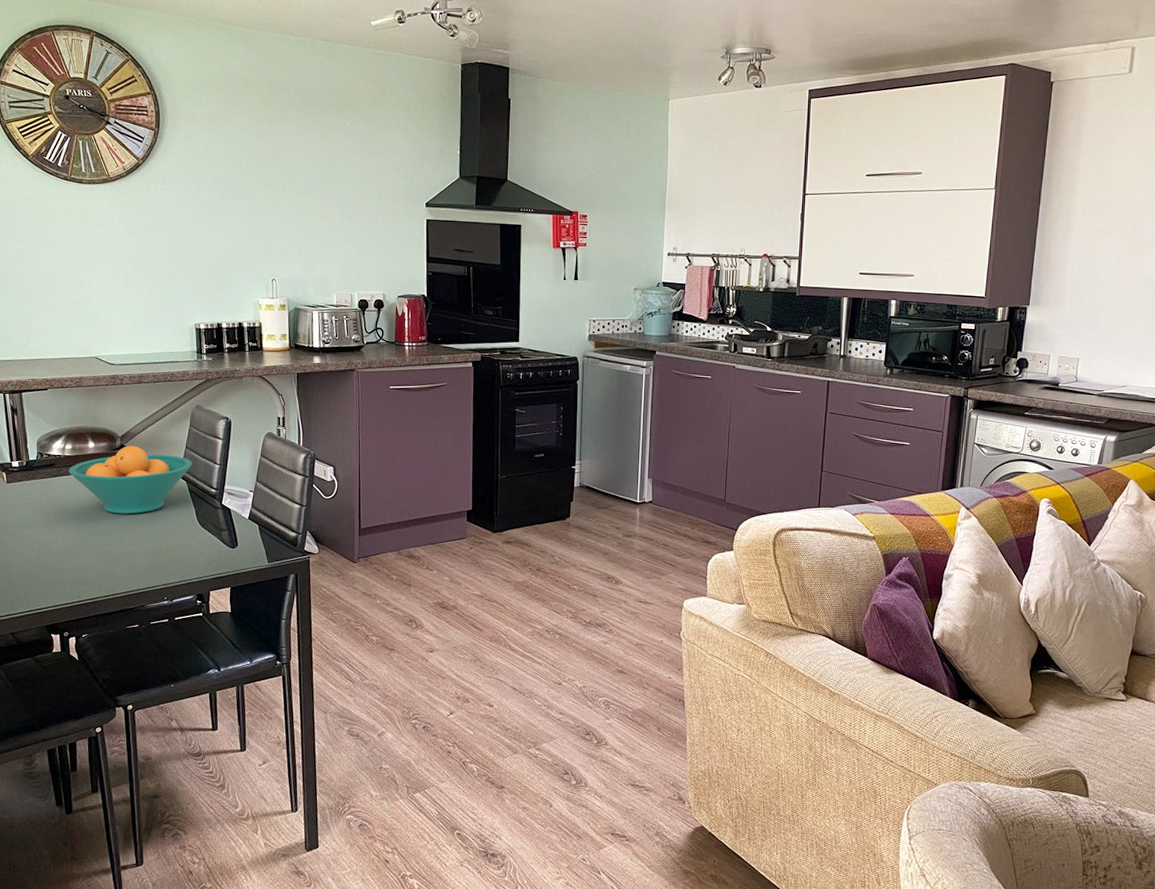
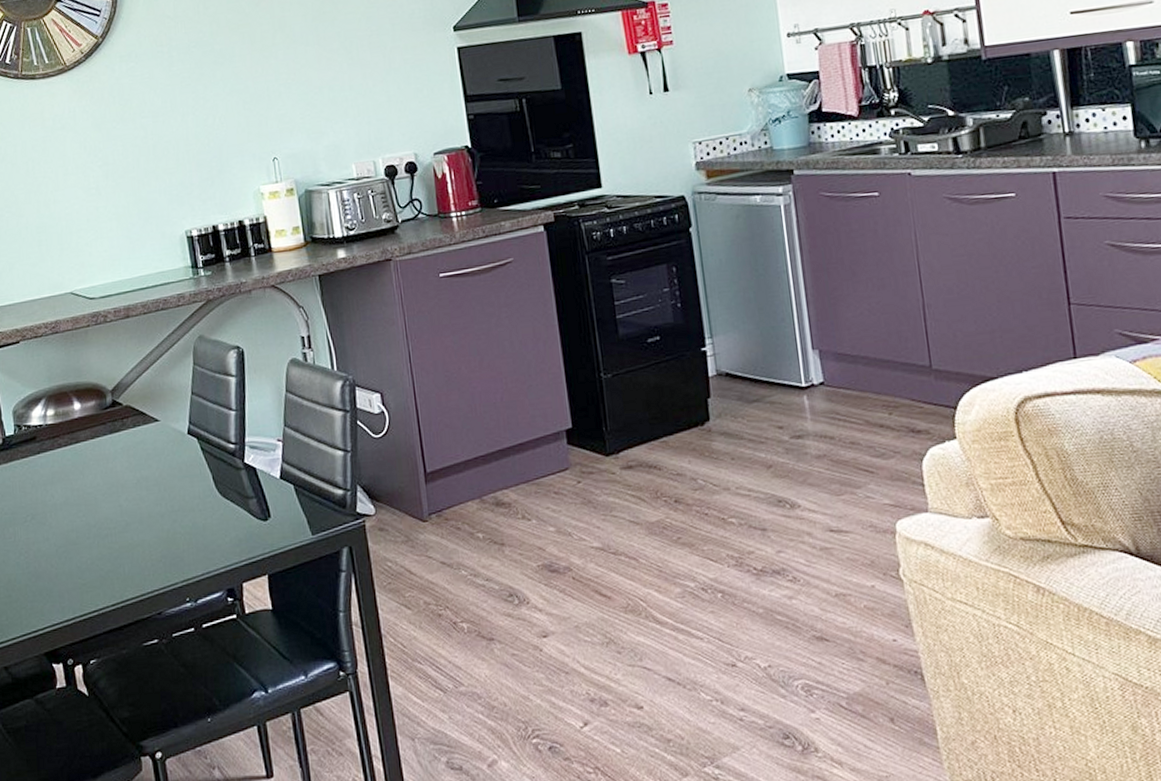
fruit bowl: present [69,446,193,514] -> none [53,400,202,493]

